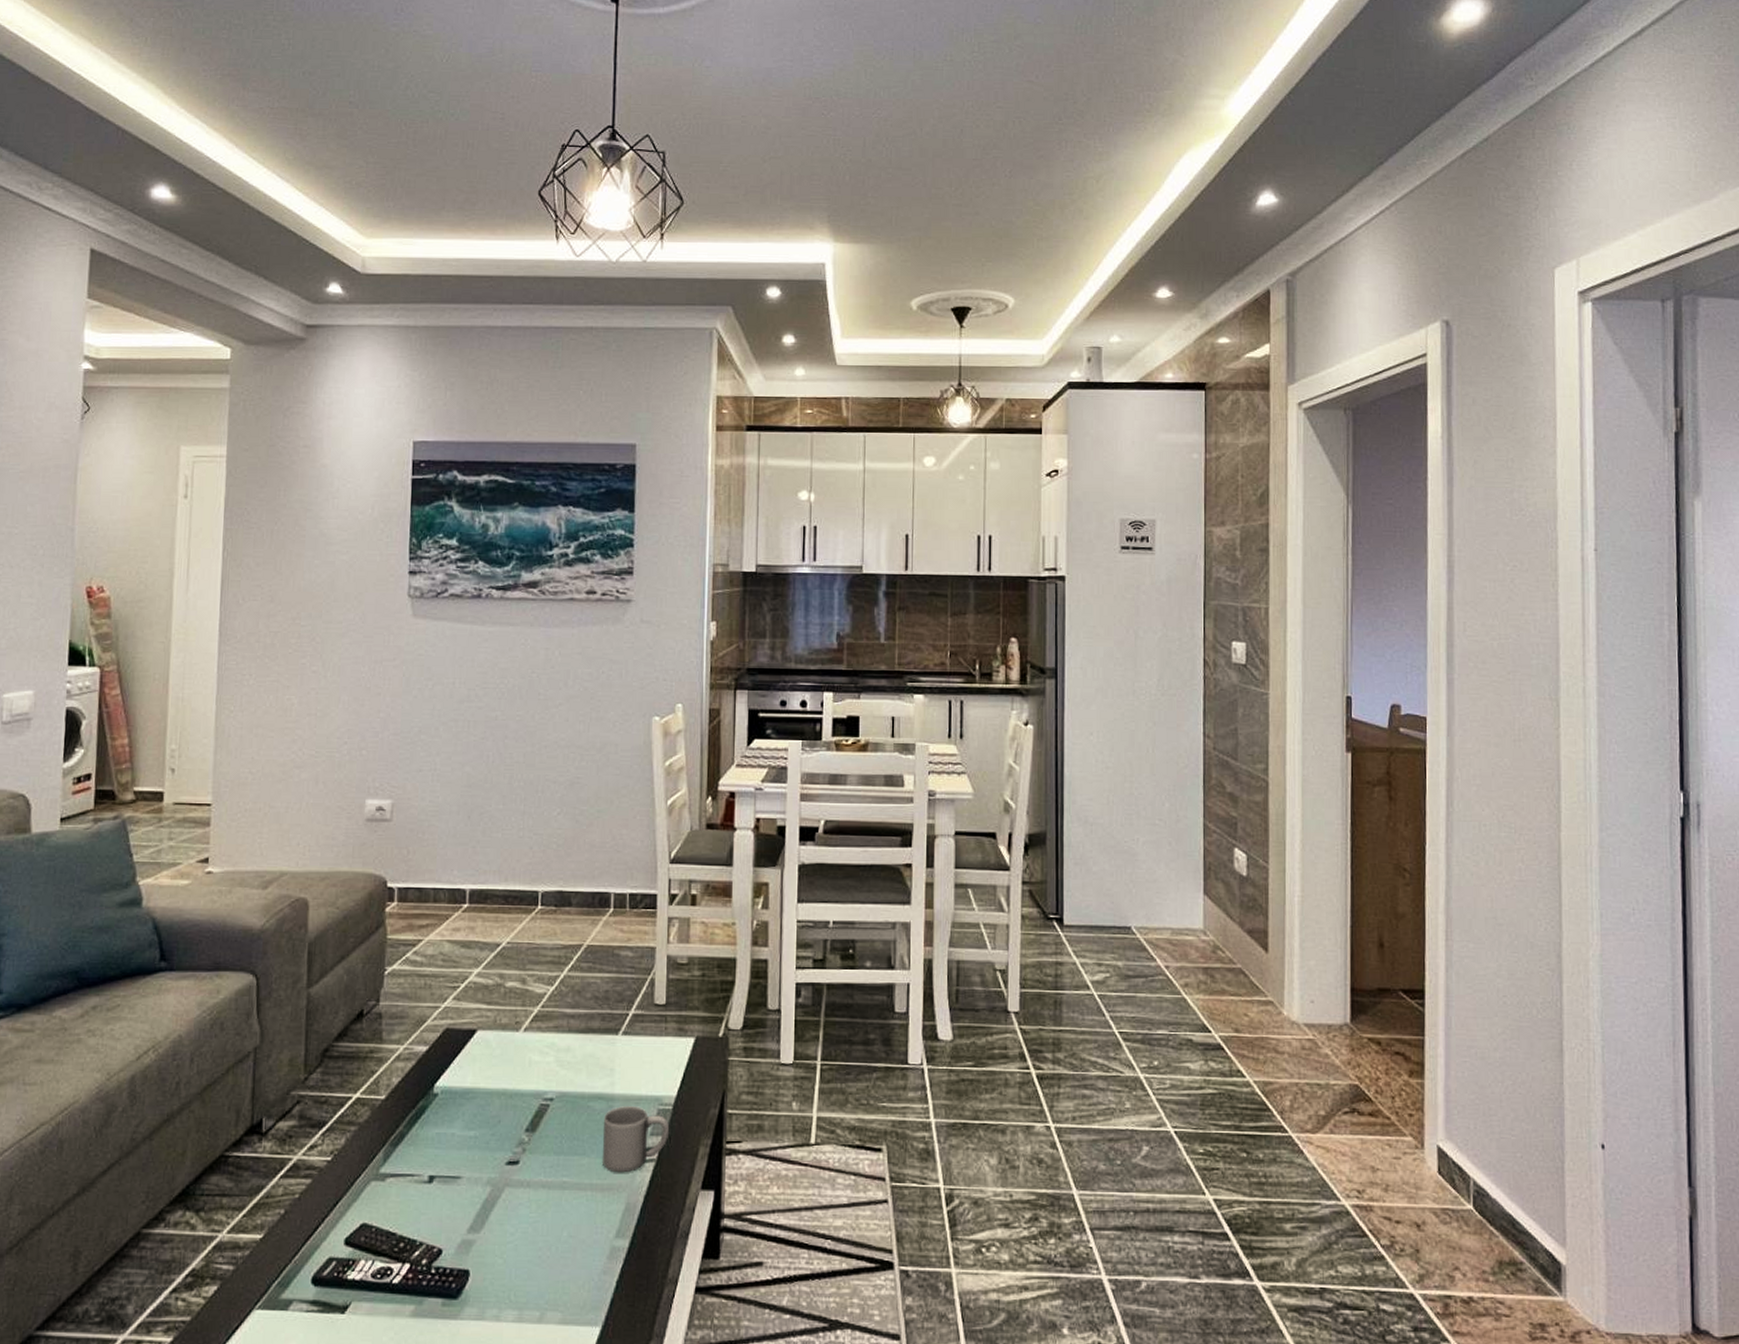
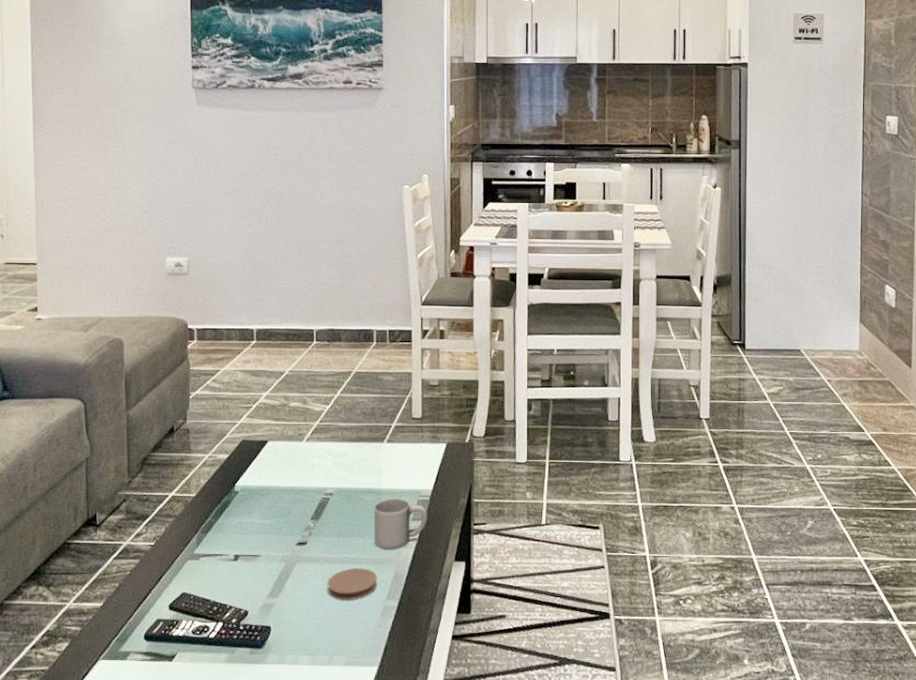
coaster: none [541,1195,604,1238] -> present [327,567,377,601]

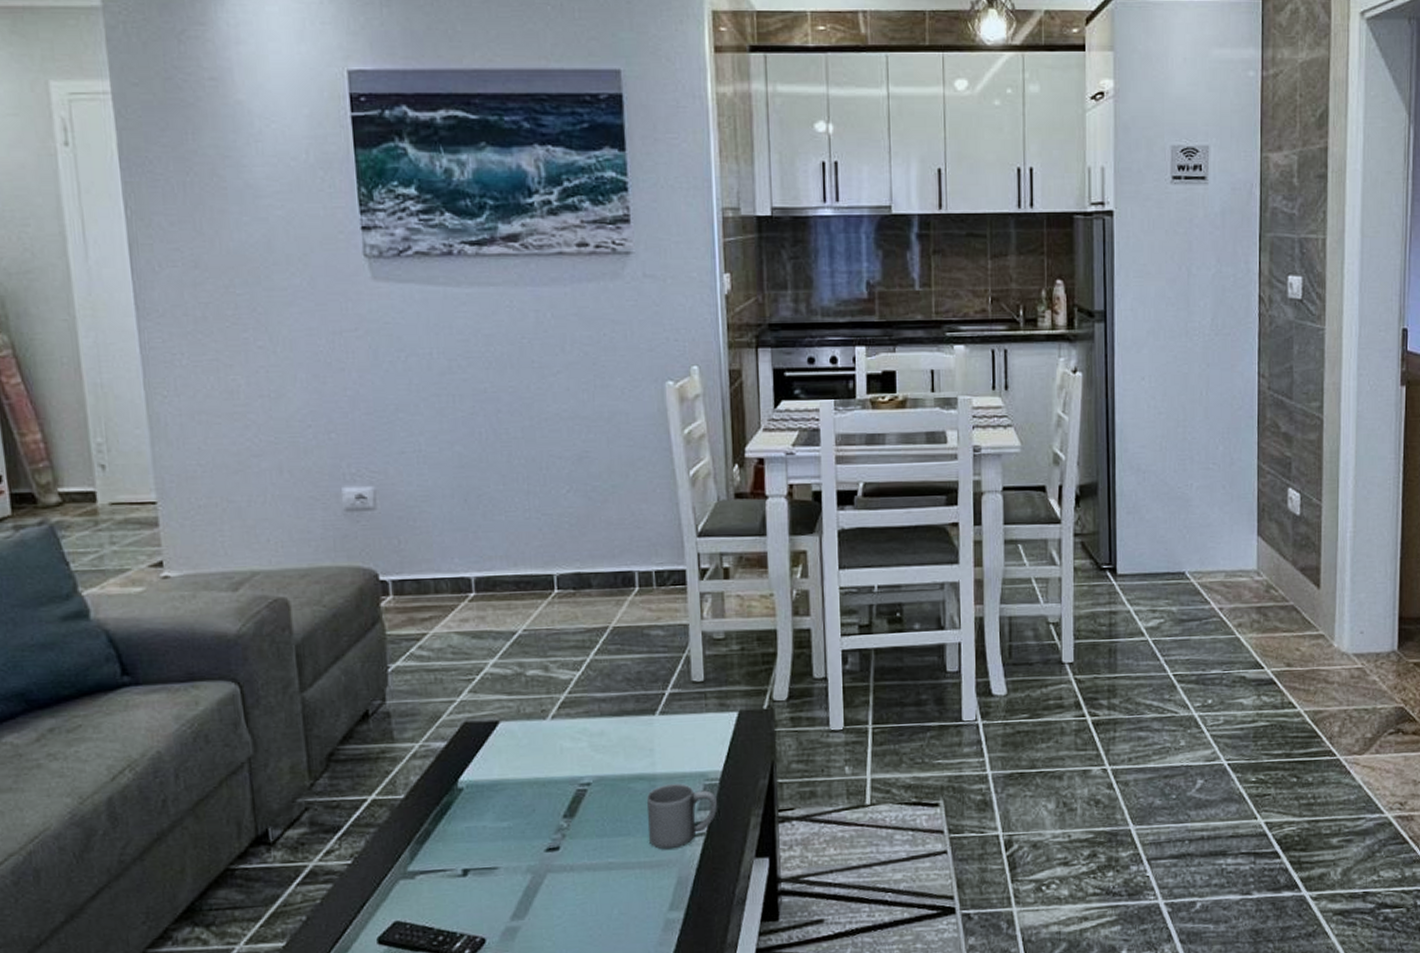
coaster: present [327,567,377,601] -> none [589,874,655,916]

